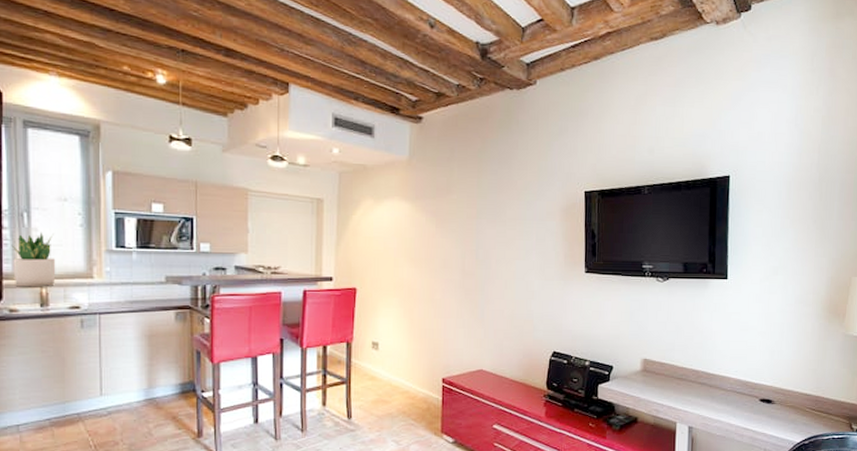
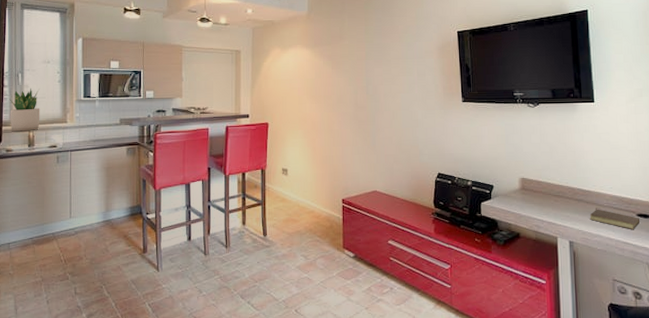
book: none [711,392,763,416] -> present [589,207,640,230]

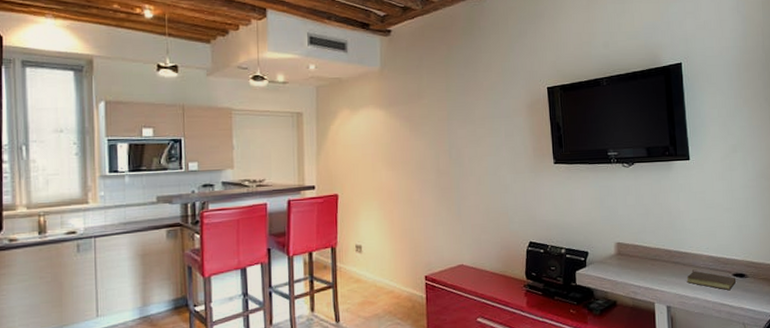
planter: present [9,88,40,132] -> none [11,163,53,217]

